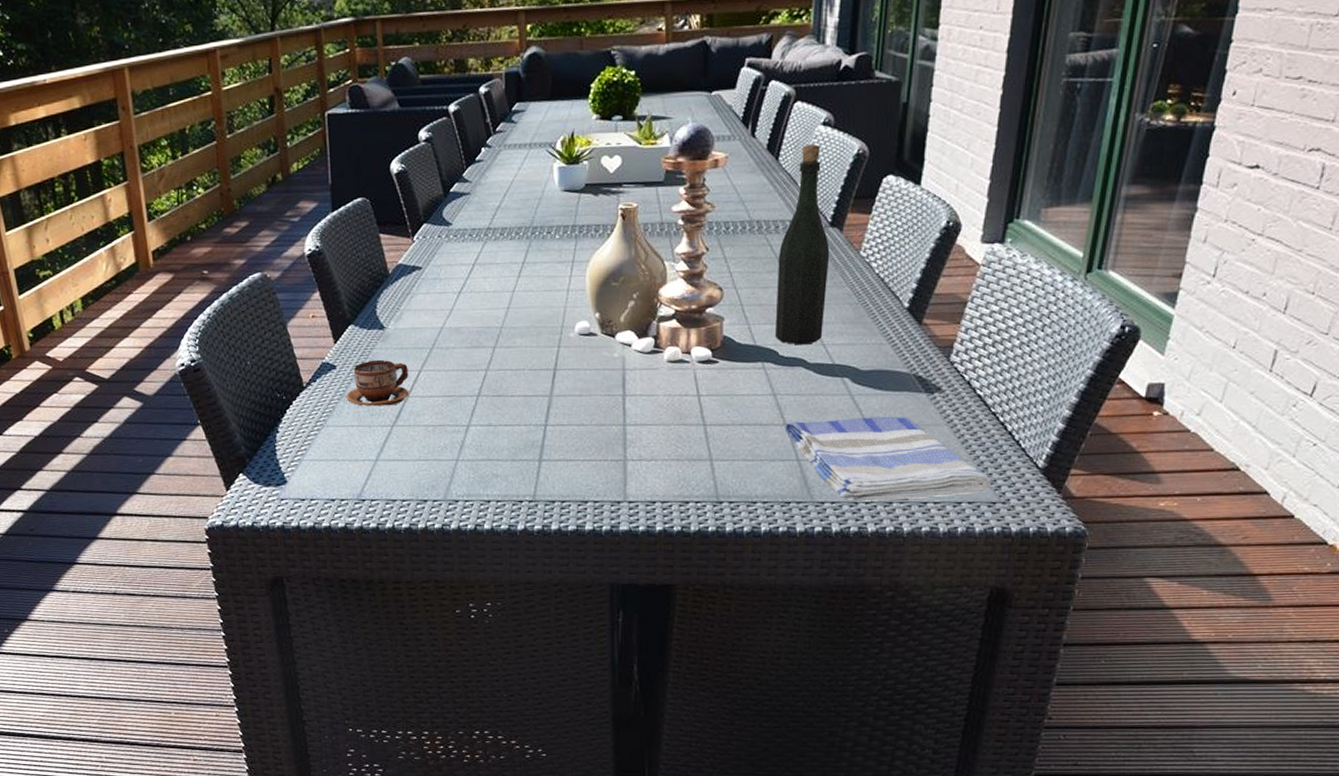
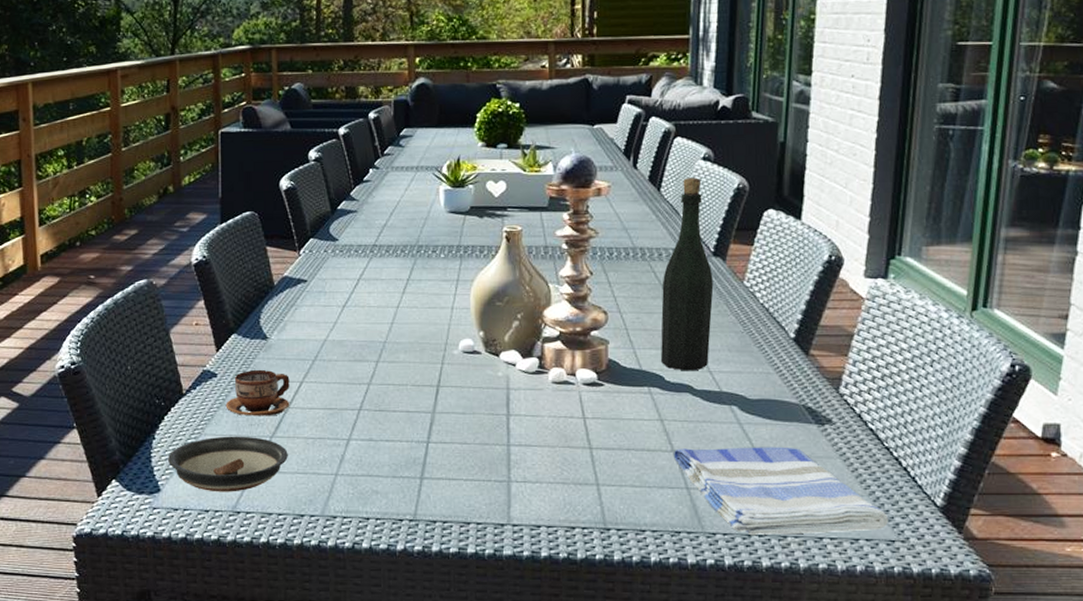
saucer: none [292,426,410,482] -> present [168,436,288,492]

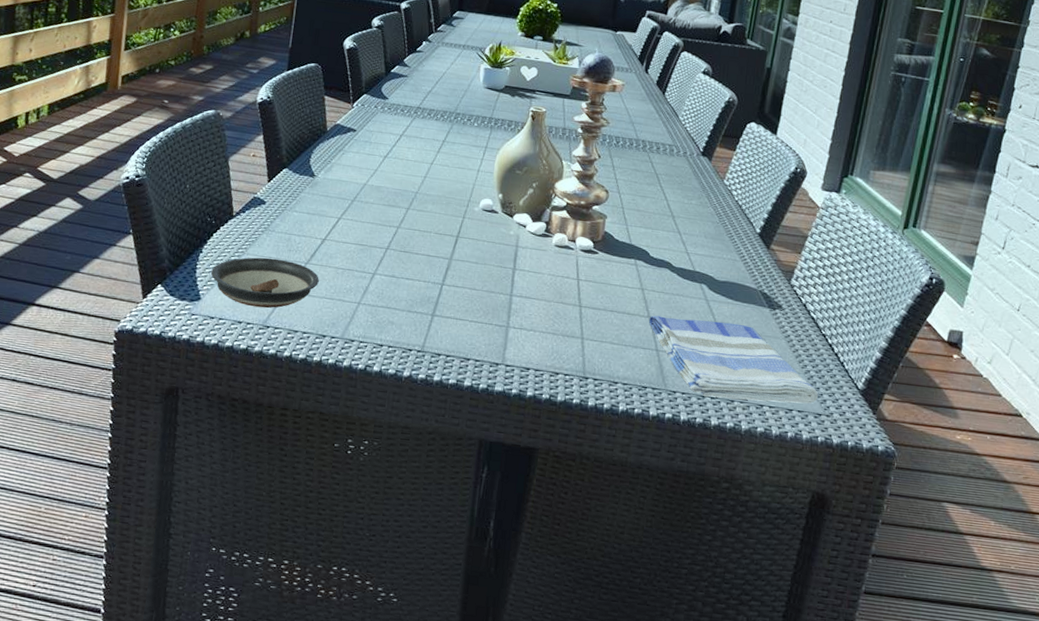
cup: present [225,369,290,416] -> none [269,202,330,245]
bottle: present [660,177,714,371] -> none [647,87,700,250]

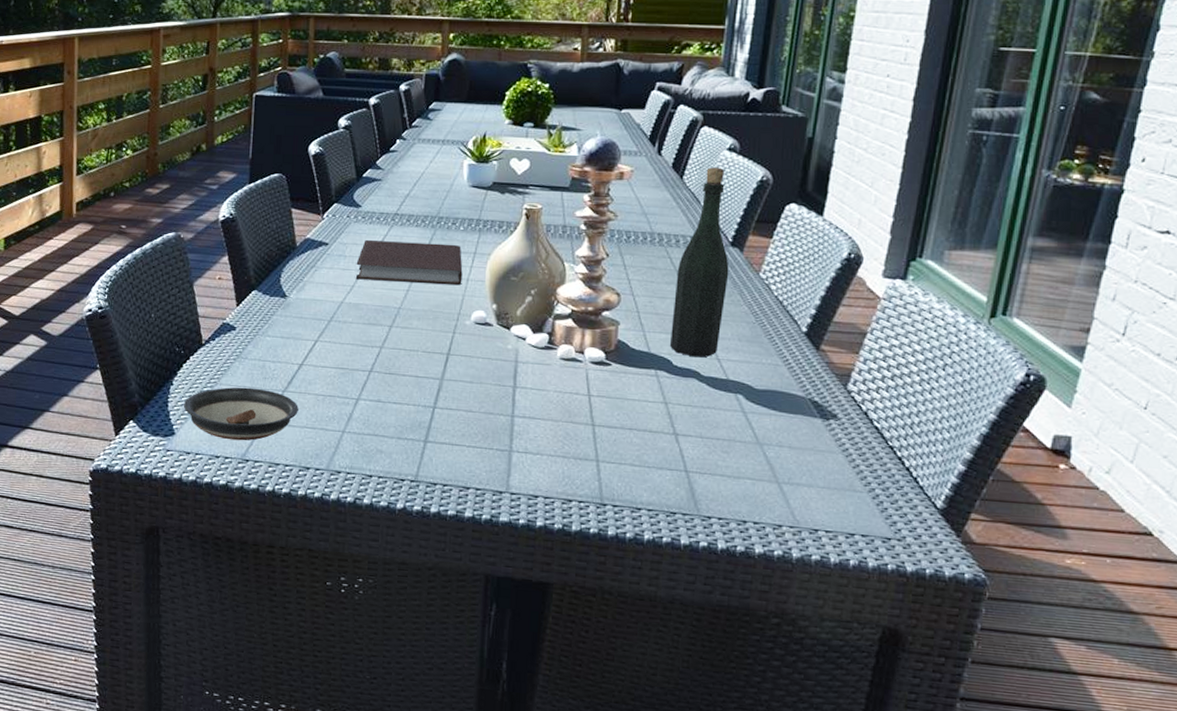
notebook: none [378,128,475,175] -> present [355,239,463,286]
bottle: none [647,87,700,250] -> present [669,167,729,357]
dish towel: present [649,315,818,404] -> none [675,432,886,527]

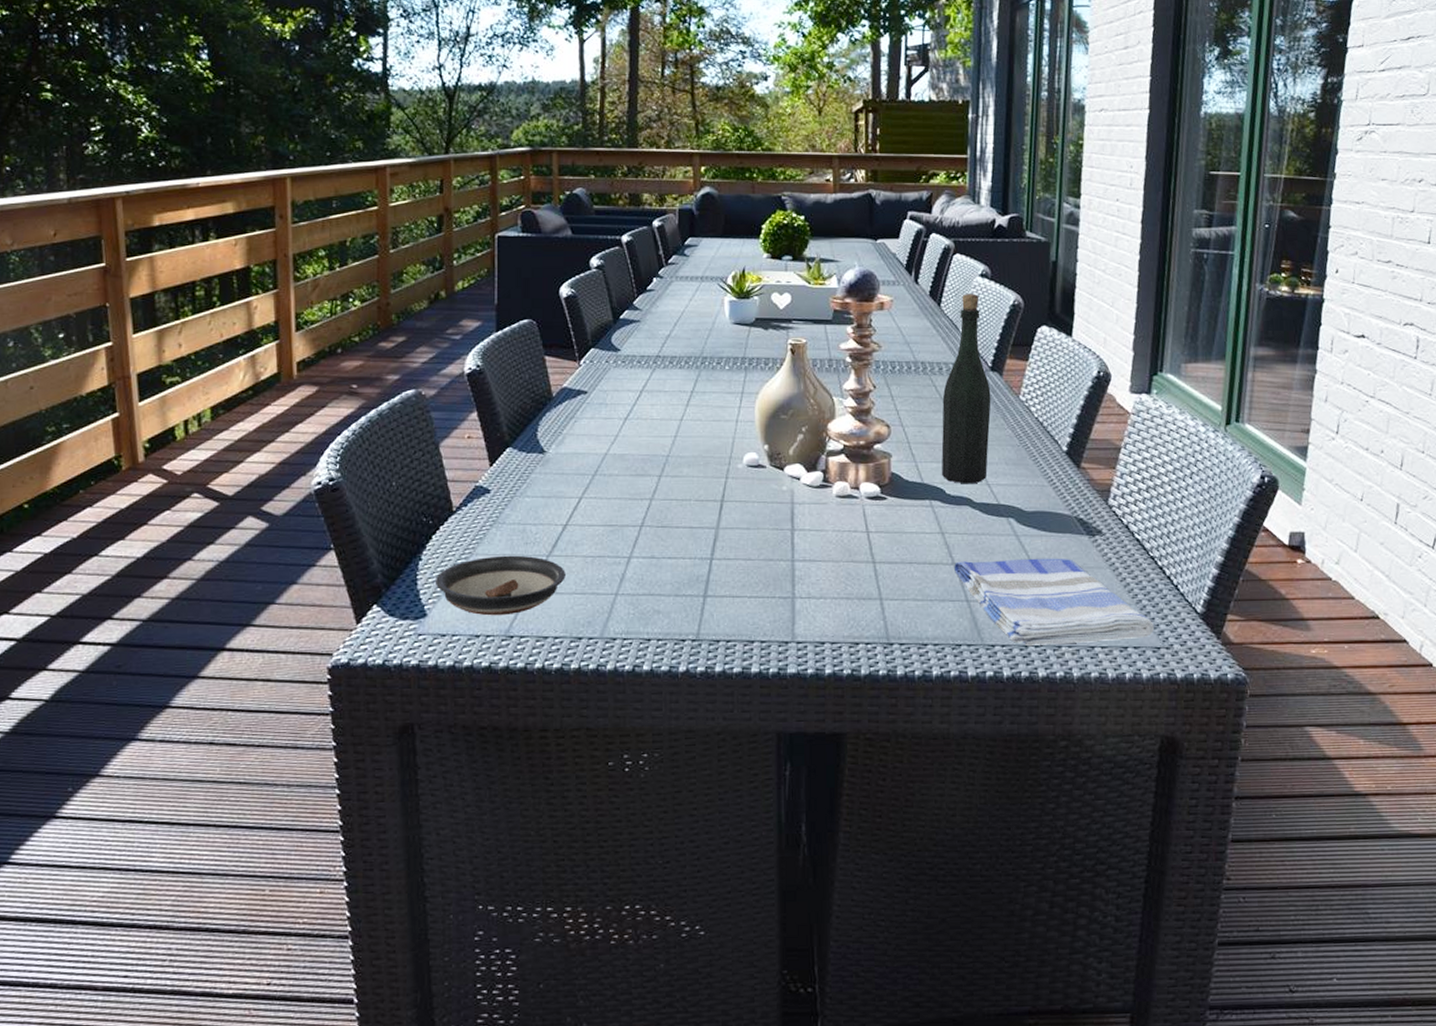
notebook: present [355,239,463,286] -> none [619,385,731,429]
dish towel: none [675,432,886,527] -> present [954,558,1154,647]

